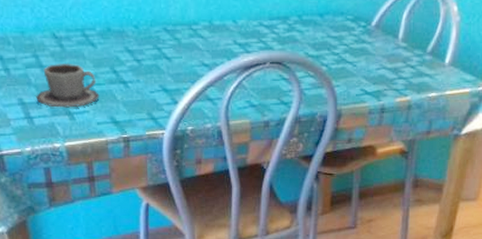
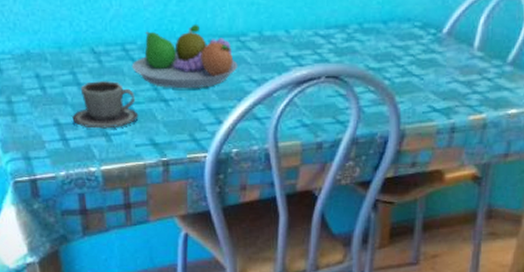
fruit bowl: none [91,13,191,72] -> present [131,23,238,89]

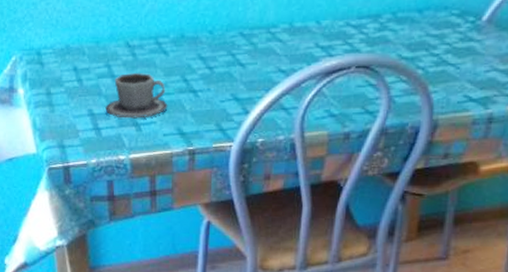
fruit bowl: present [131,23,238,89] -> none [163,16,267,80]

